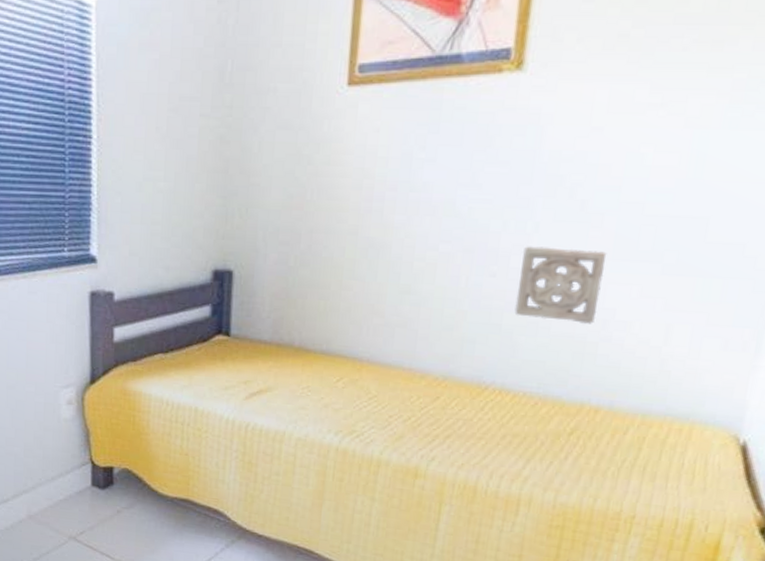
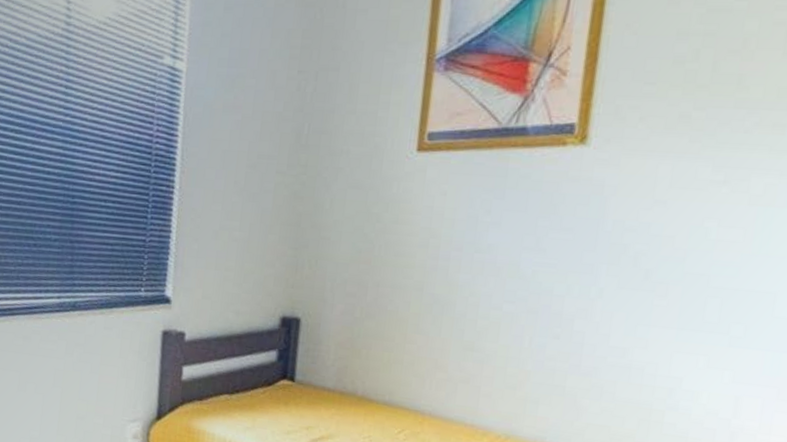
wall ornament: present [514,246,607,324] -> none [578,311,672,392]

